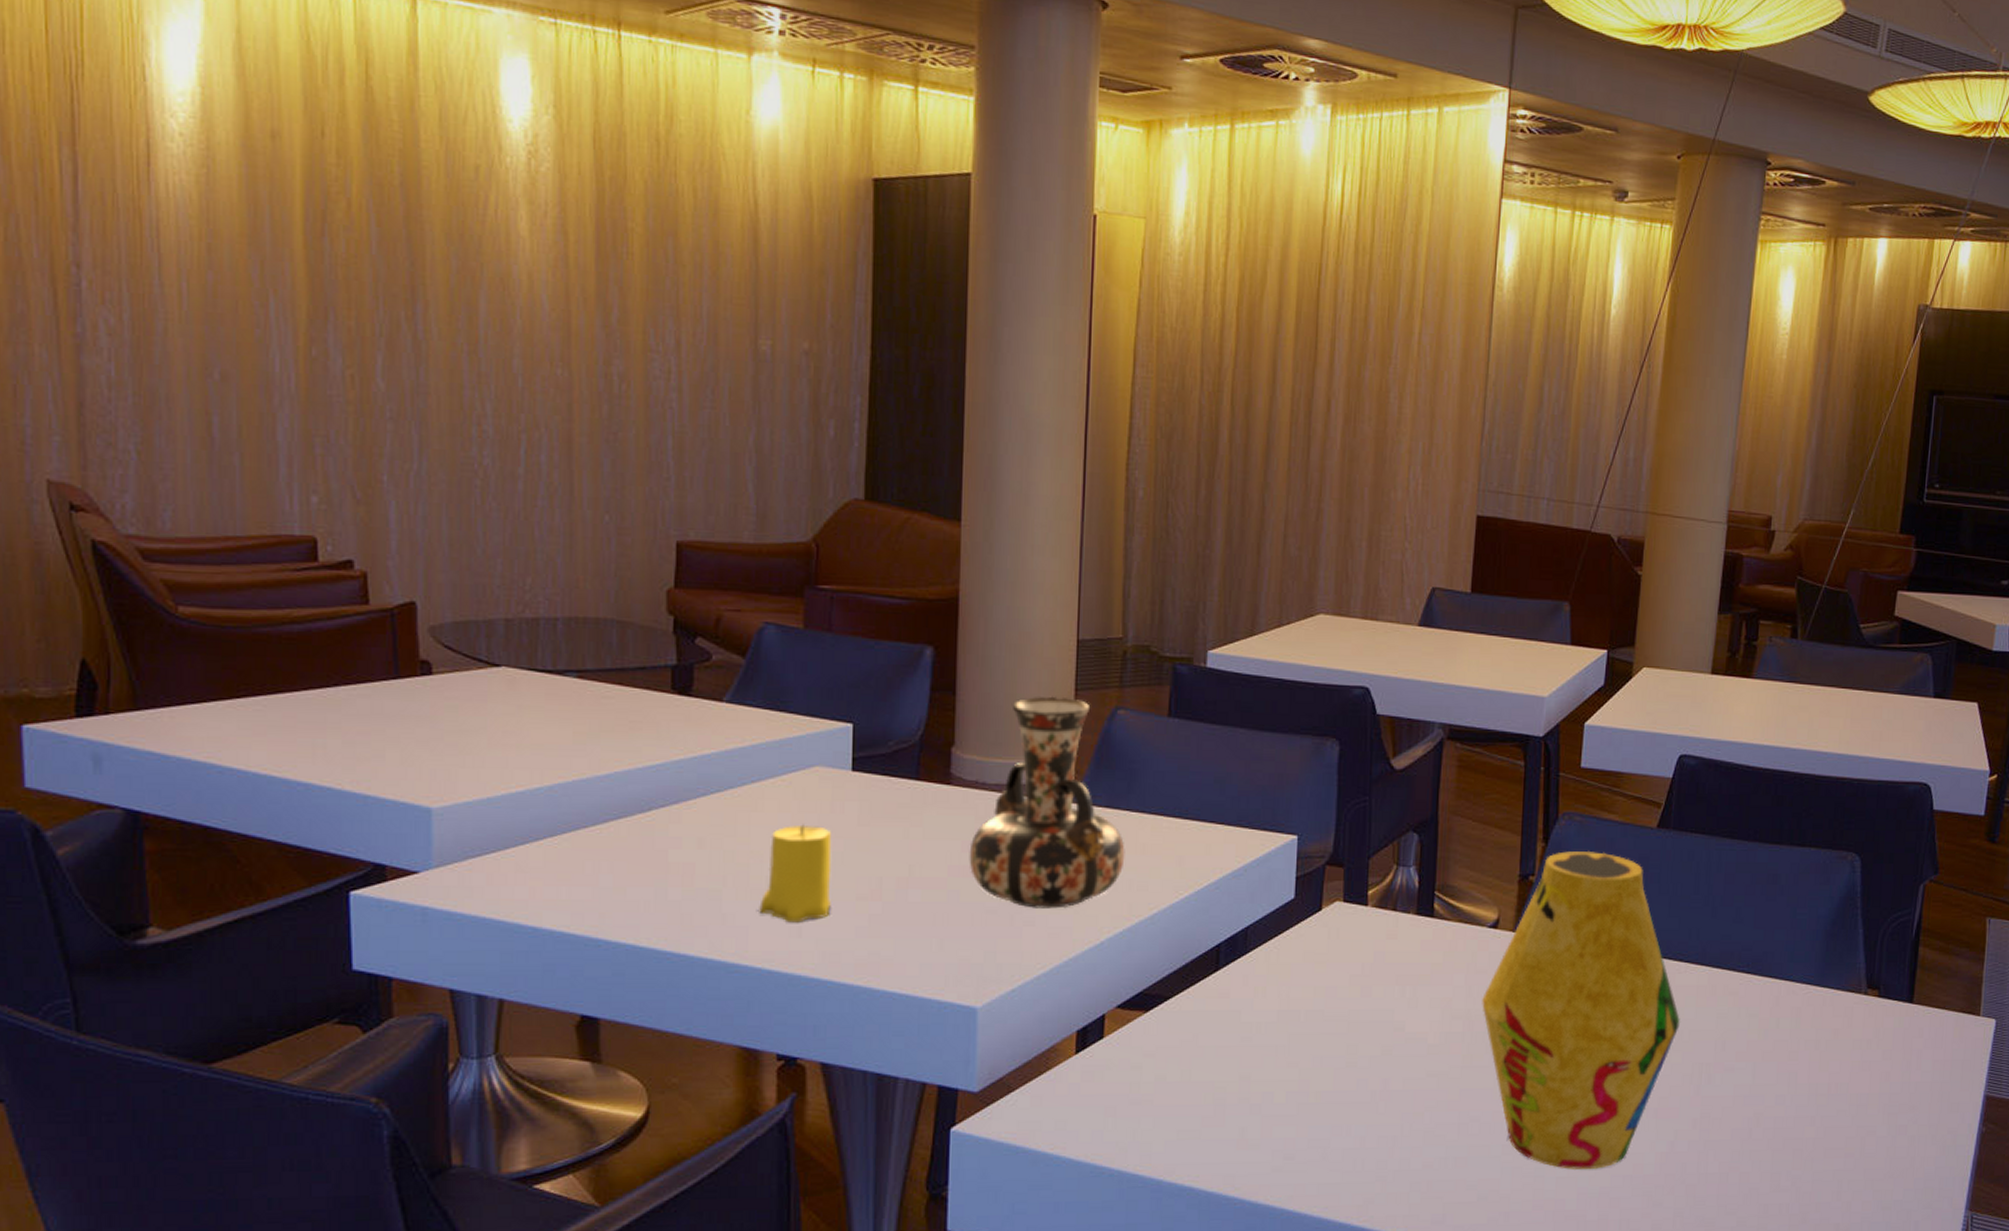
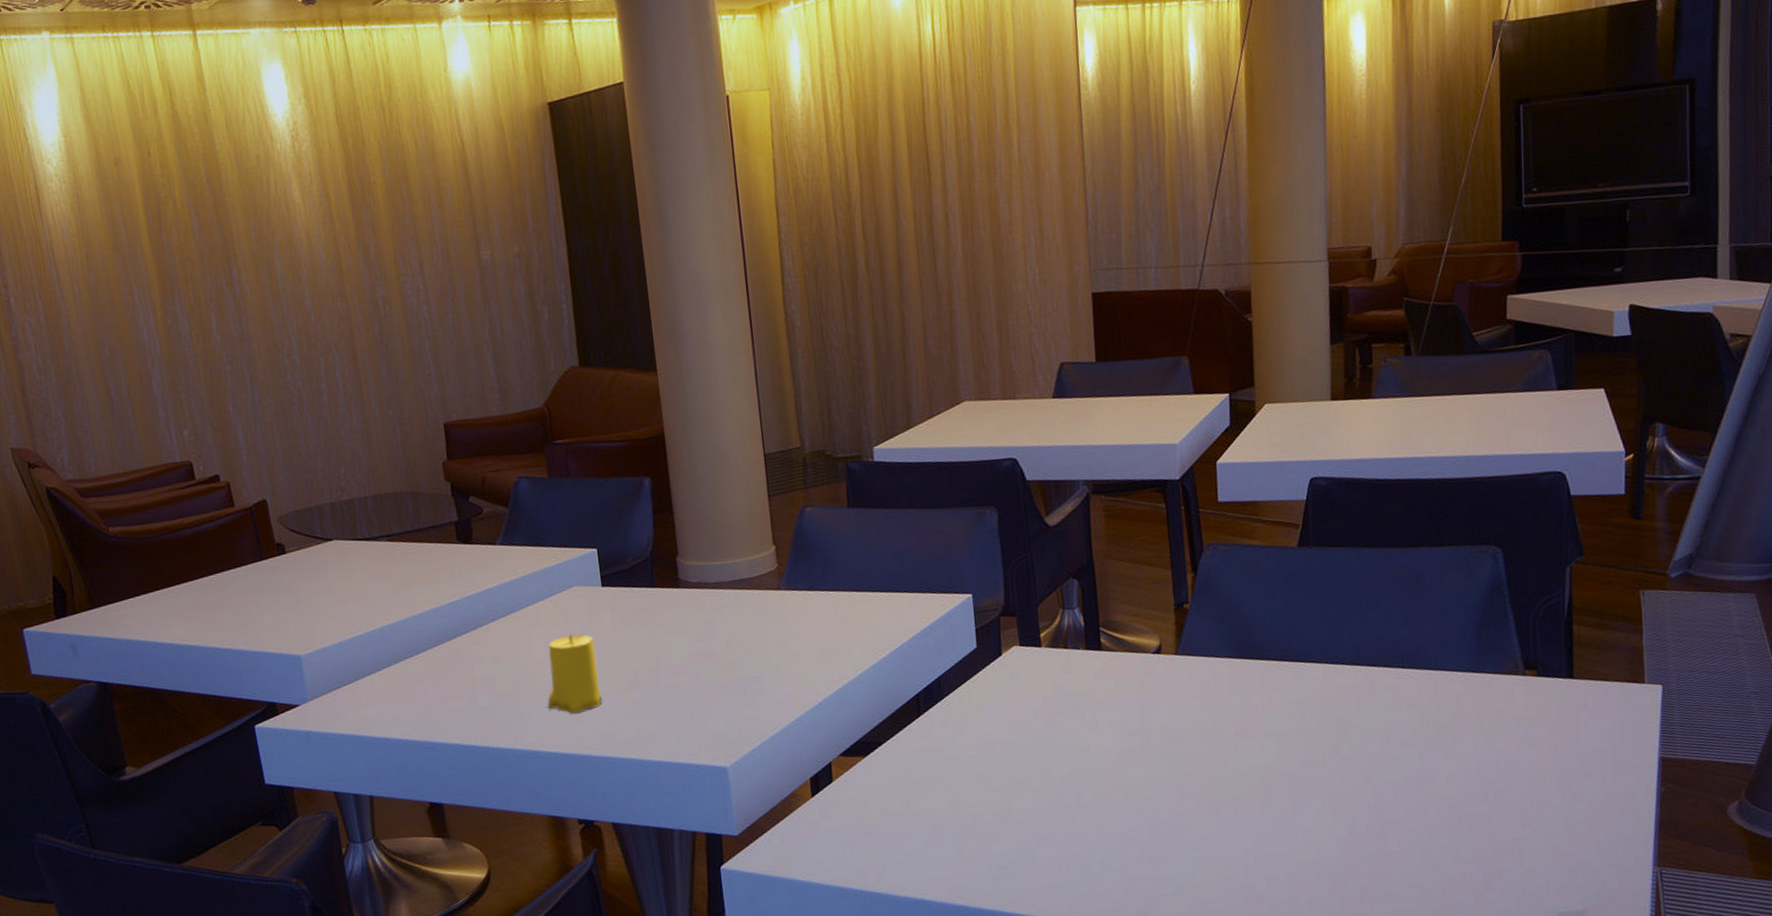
decorative vase: present [969,695,1125,909] -> none [702,503,829,681]
vase: present [1482,851,1680,1169] -> none [1155,575,1344,859]

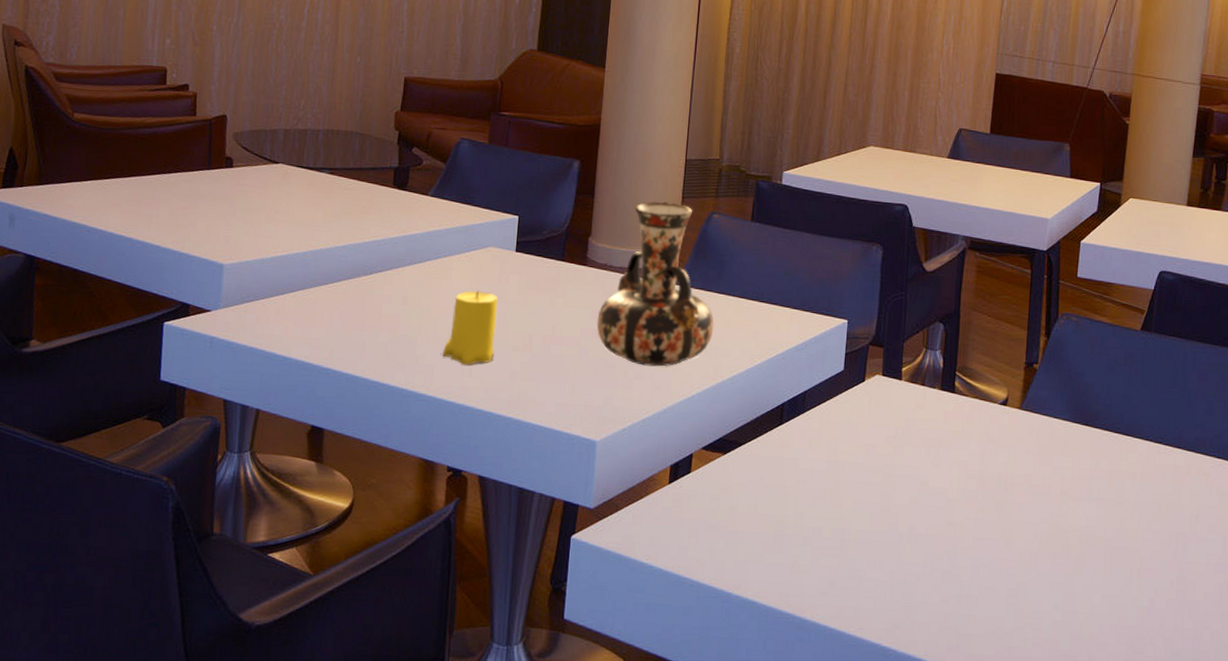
decorative vase: none [702,503,829,681] -> present [596,201,714,367]

